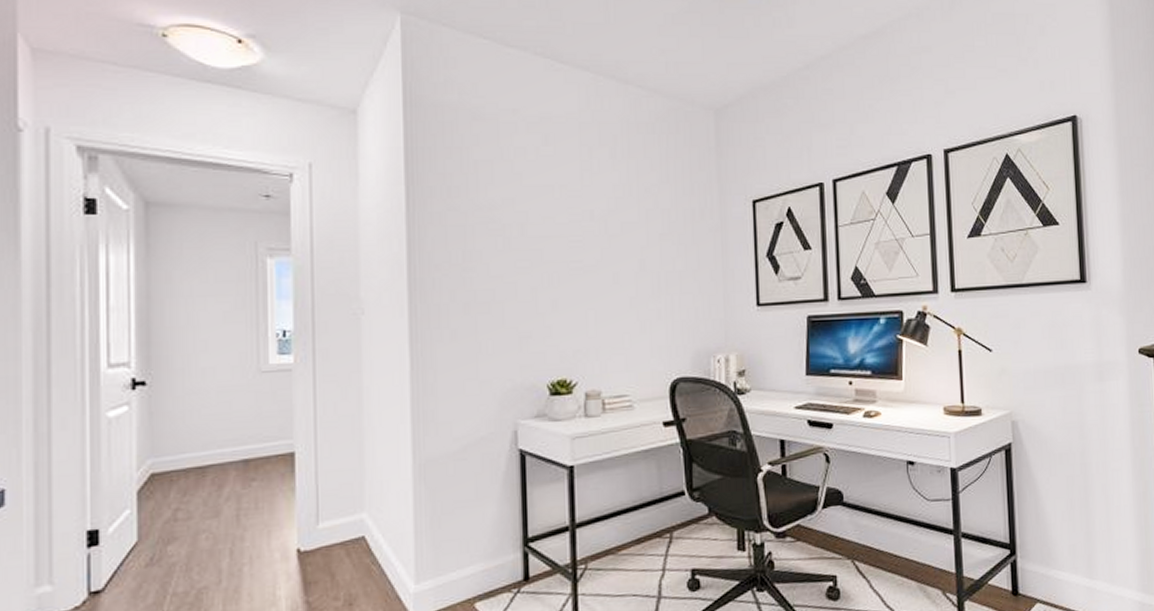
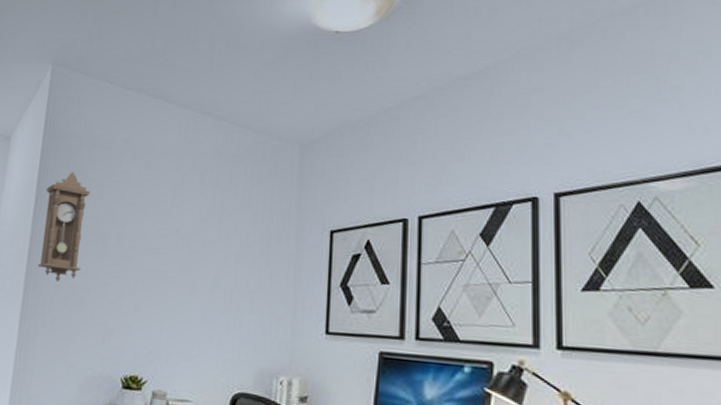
pendulum clock: none [418,151,479,286] -> present [37,171,91,281]

